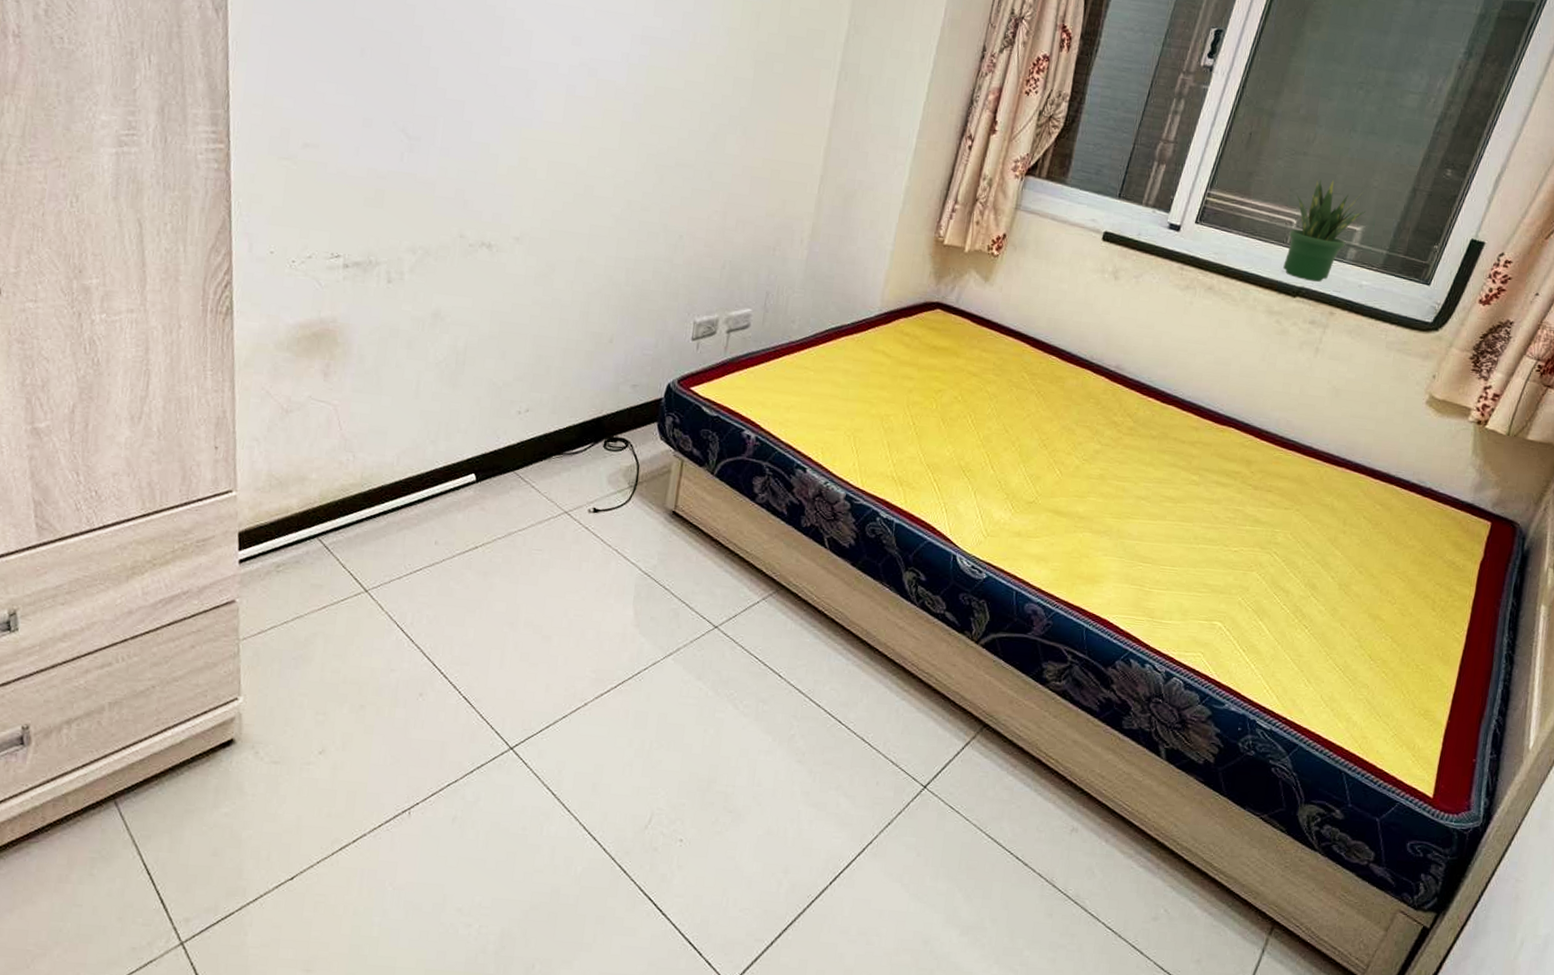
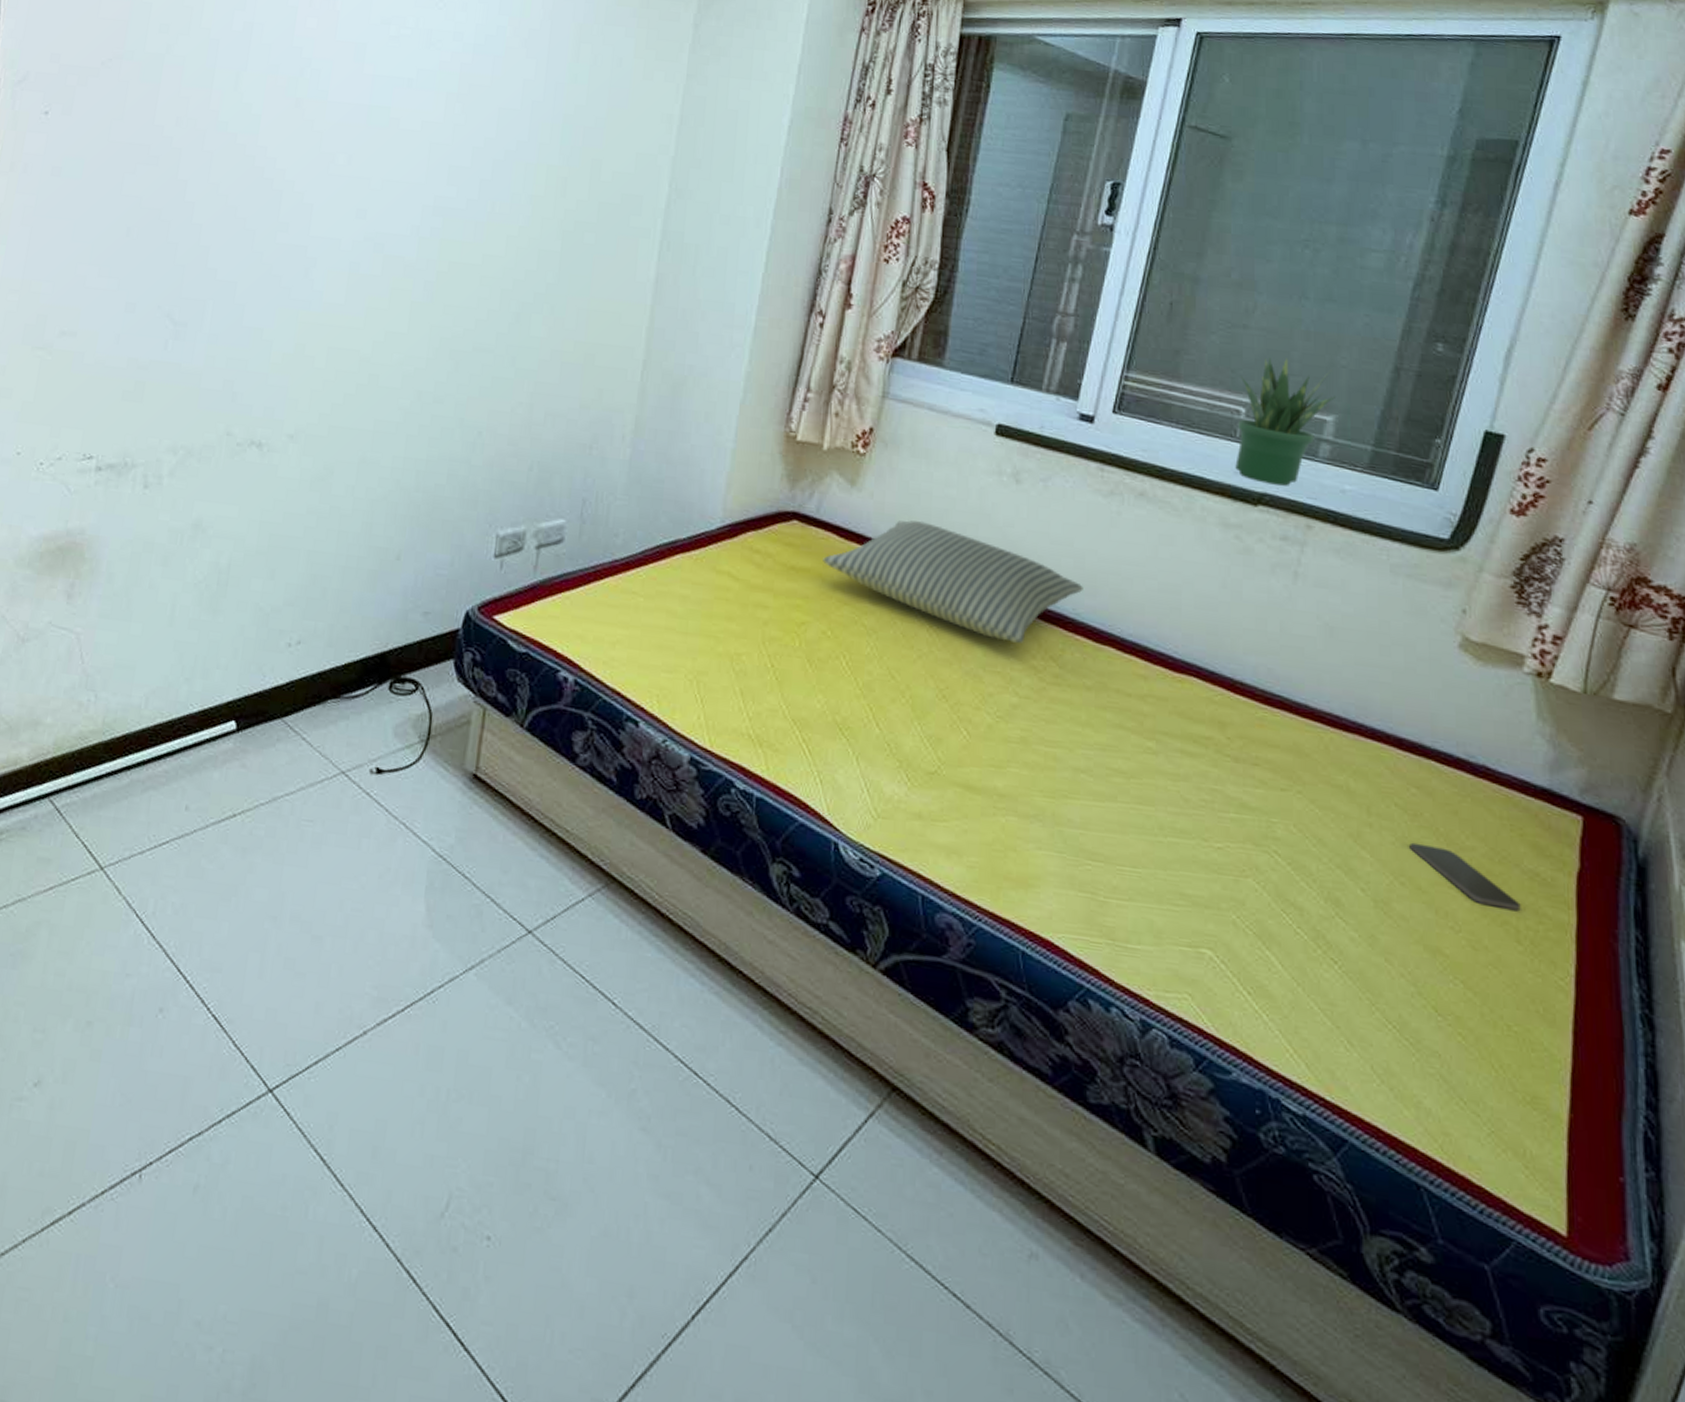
pillow: none [958,309,1158,404] -> present [823,520,1083,643]
smartphone: none [1369,543,1439,588] -> present [1409,842,1521,910]

